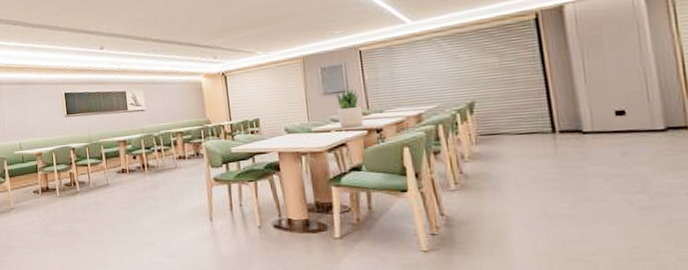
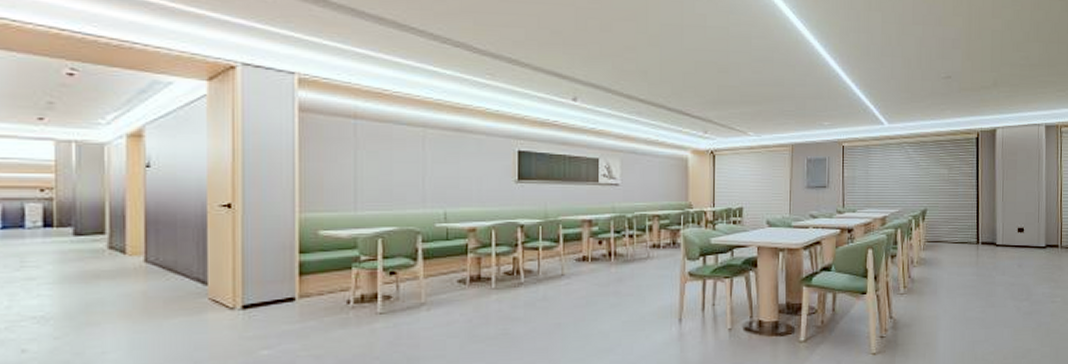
planter: present [336,89,364,128] -> none [816,185,839,226]

